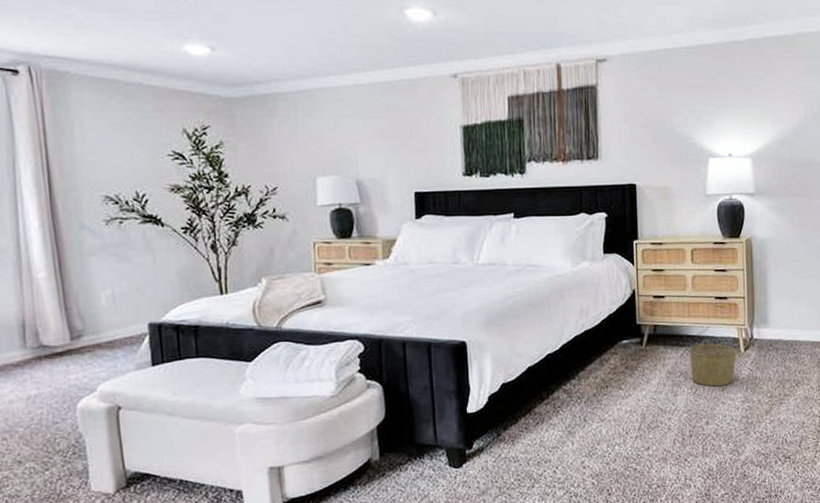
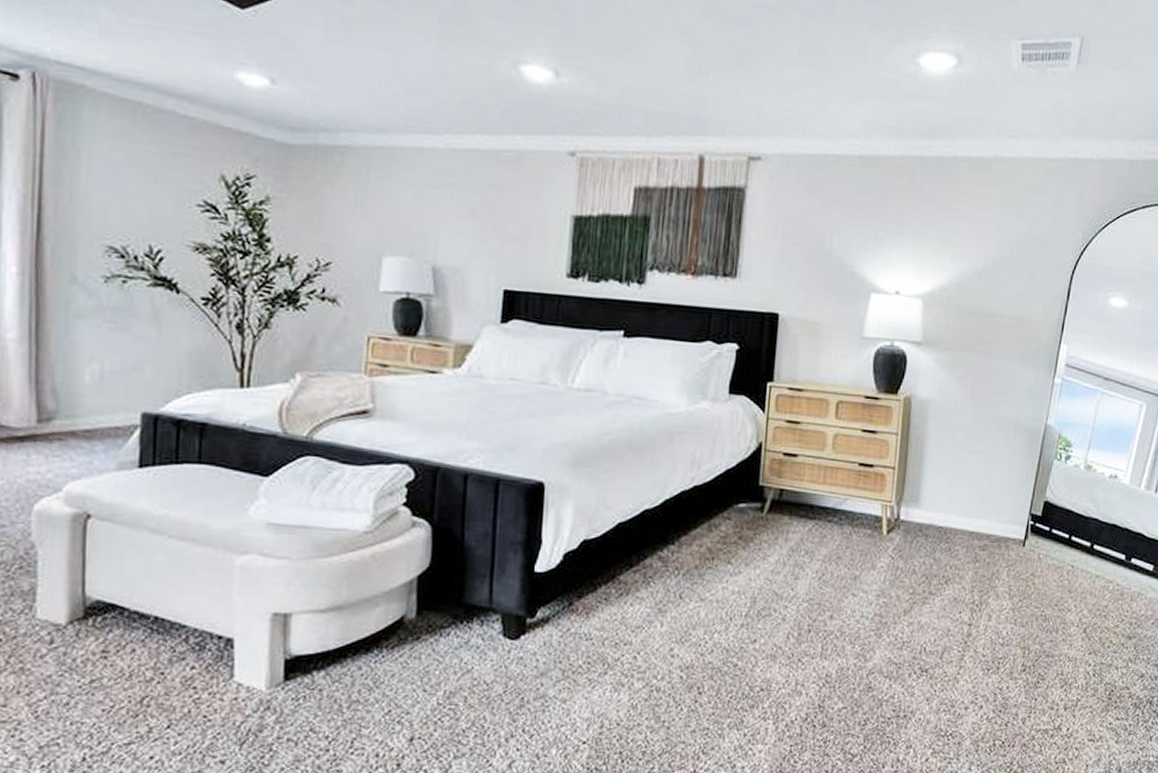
basket: present [689,339,736,387] -> none [818,514,877,574]

